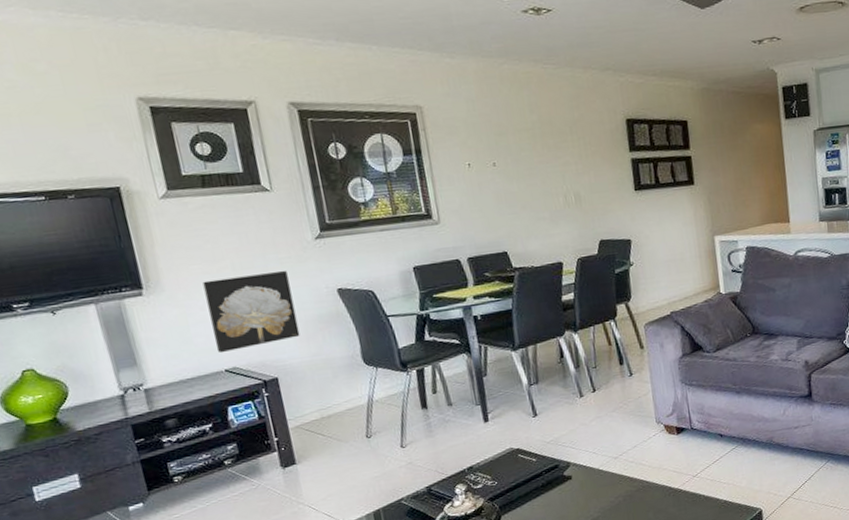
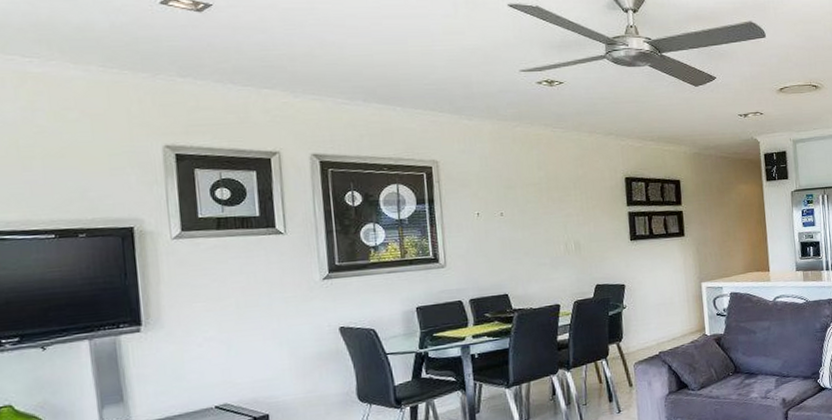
wall art: present [203,270,300,354] -> none [204,309,297,390]

